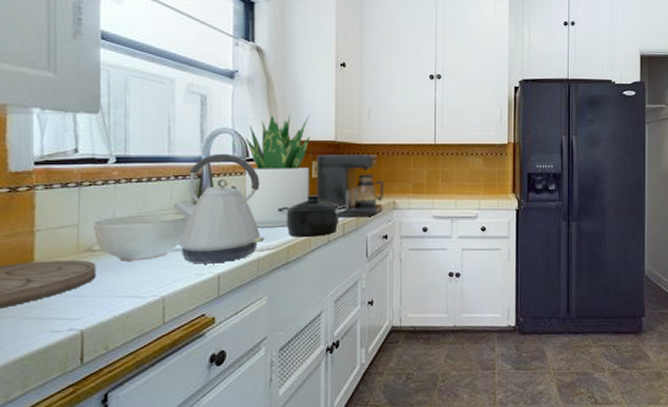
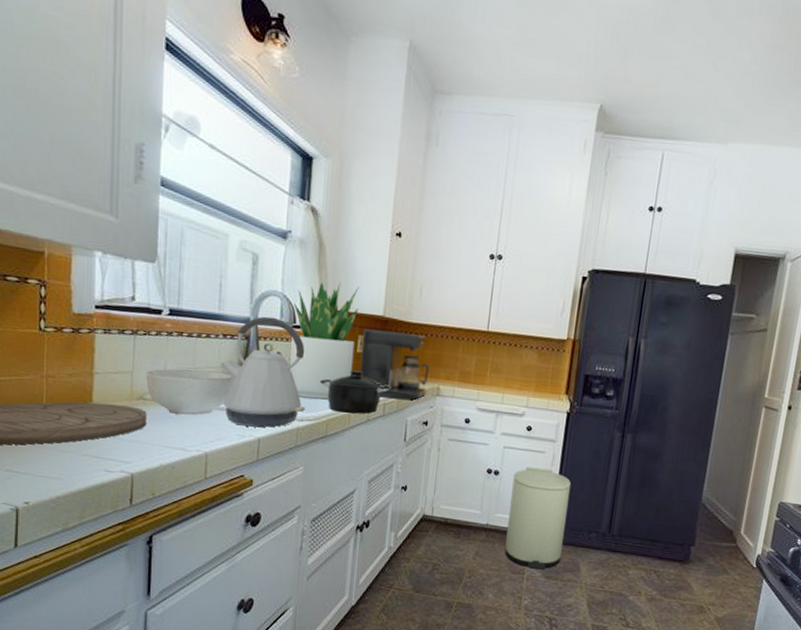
pedal bin: none [474,264,528,363] -> present [504,467,572,570]

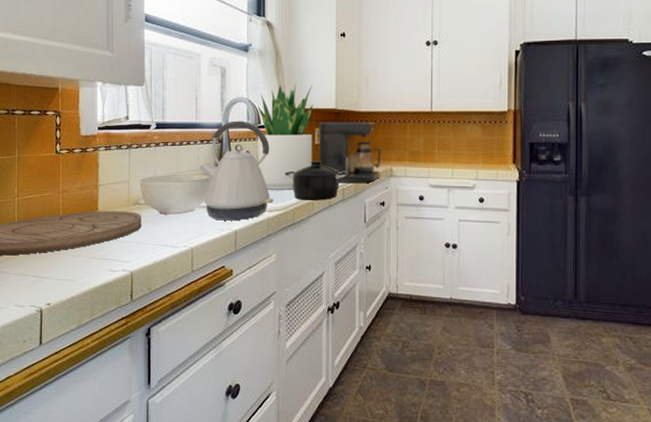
pedal bin: present [504,467,572,570] -> none [471,238,530,342]

